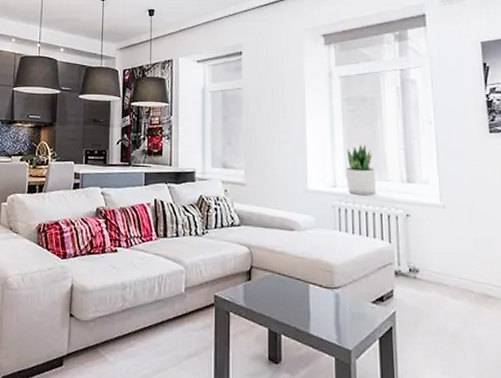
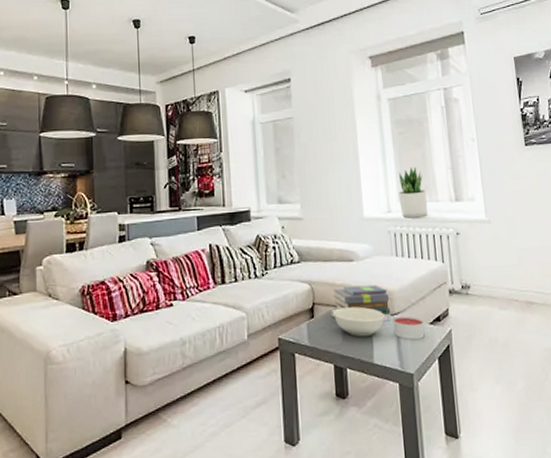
books: none [268,254,331,294] -> present [331,285,392,322]
bowl: none [271,274,324,307] -> present [333,306,385,337]
candle: none [332,290,366,317] -> present [393,316,425,340]

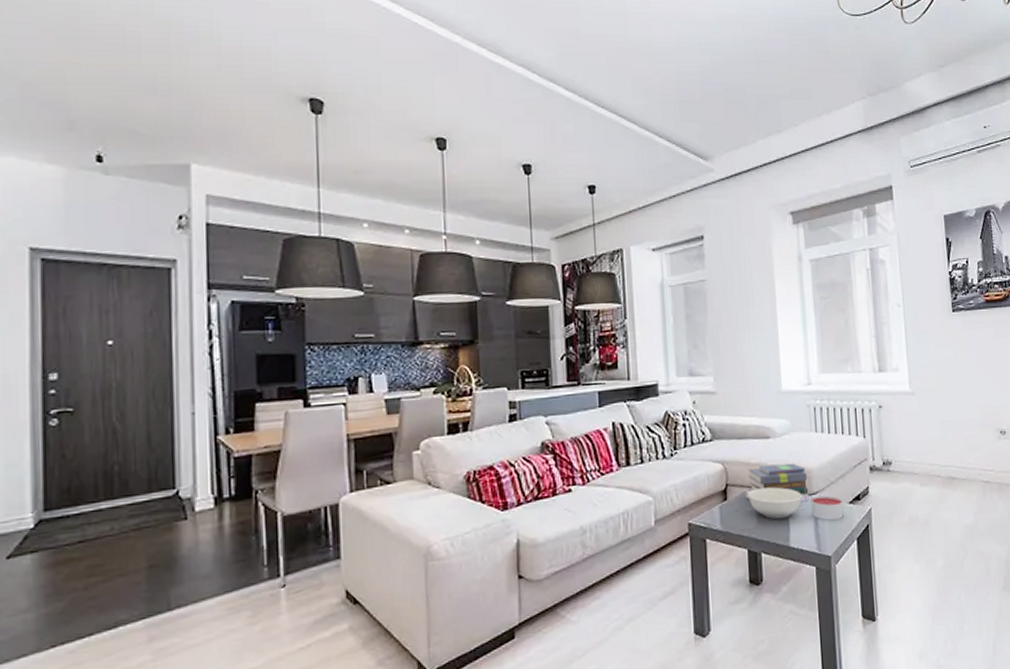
planter: present [398,166,428,218] -> none [819,335,850,391]

